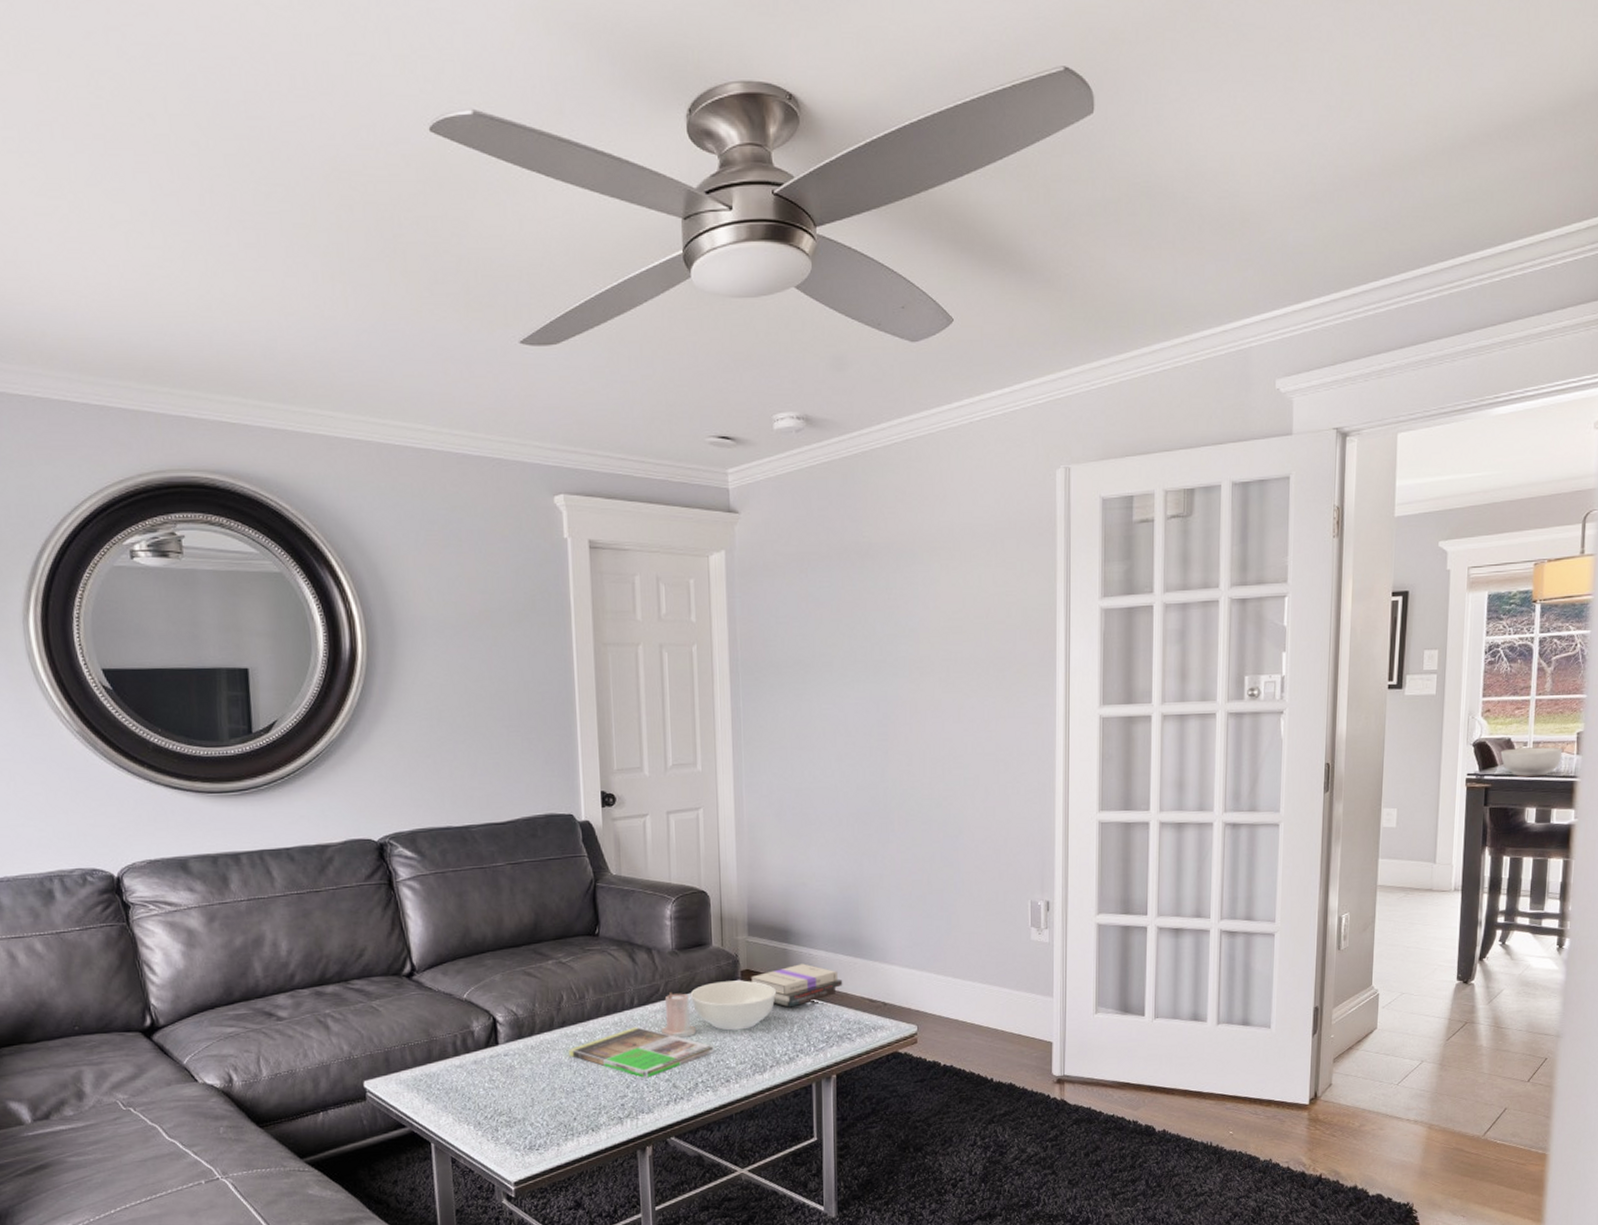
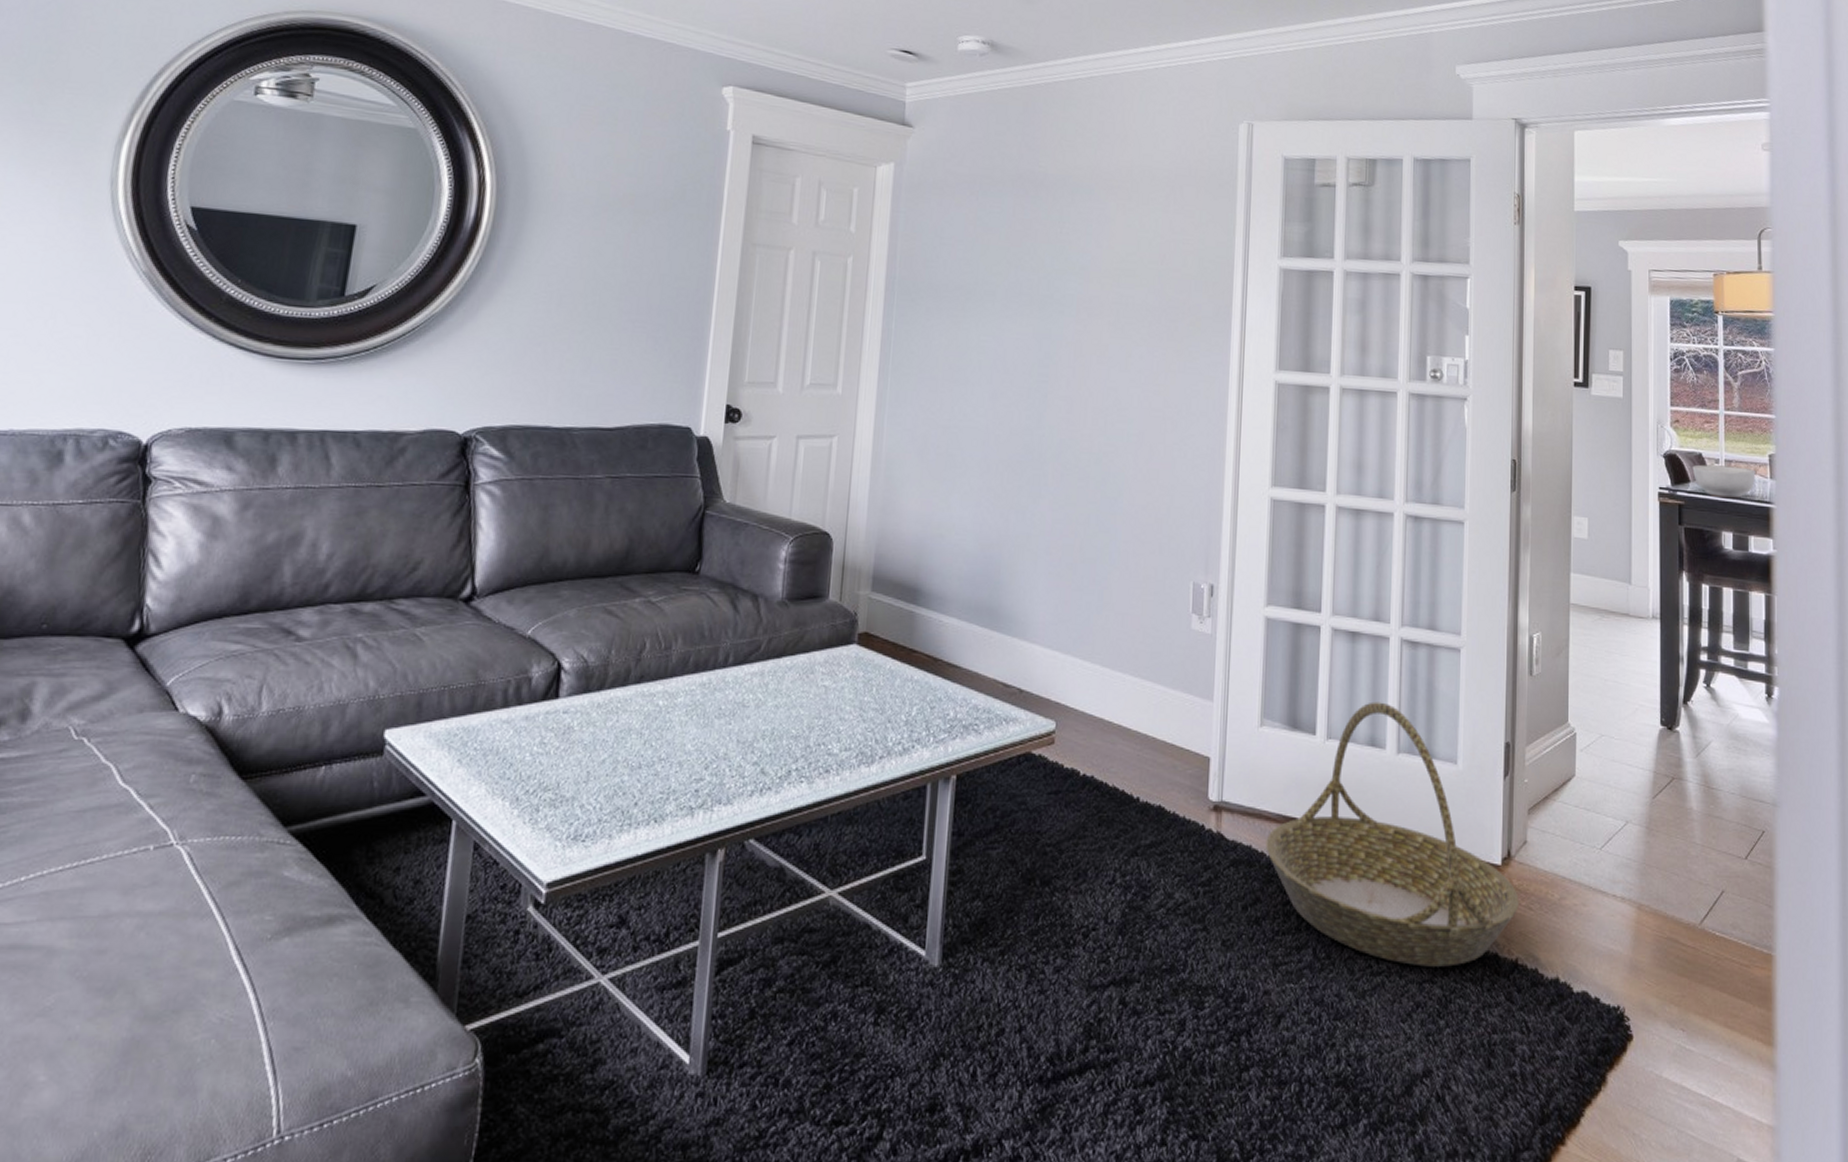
magazine: present [569,1026,715,1079] -> none [642,690,817,759]
candle: present [662,992,697,1039] -> none [756,652,798,712]
bowl: present [690,980,777,1031] -> none [795,644,898,707]
books: present [750,963,843,1008] -> none [868,631,975,685]
basket: none [1103,984,1324,1187] -> present [1265,701,1519,967]

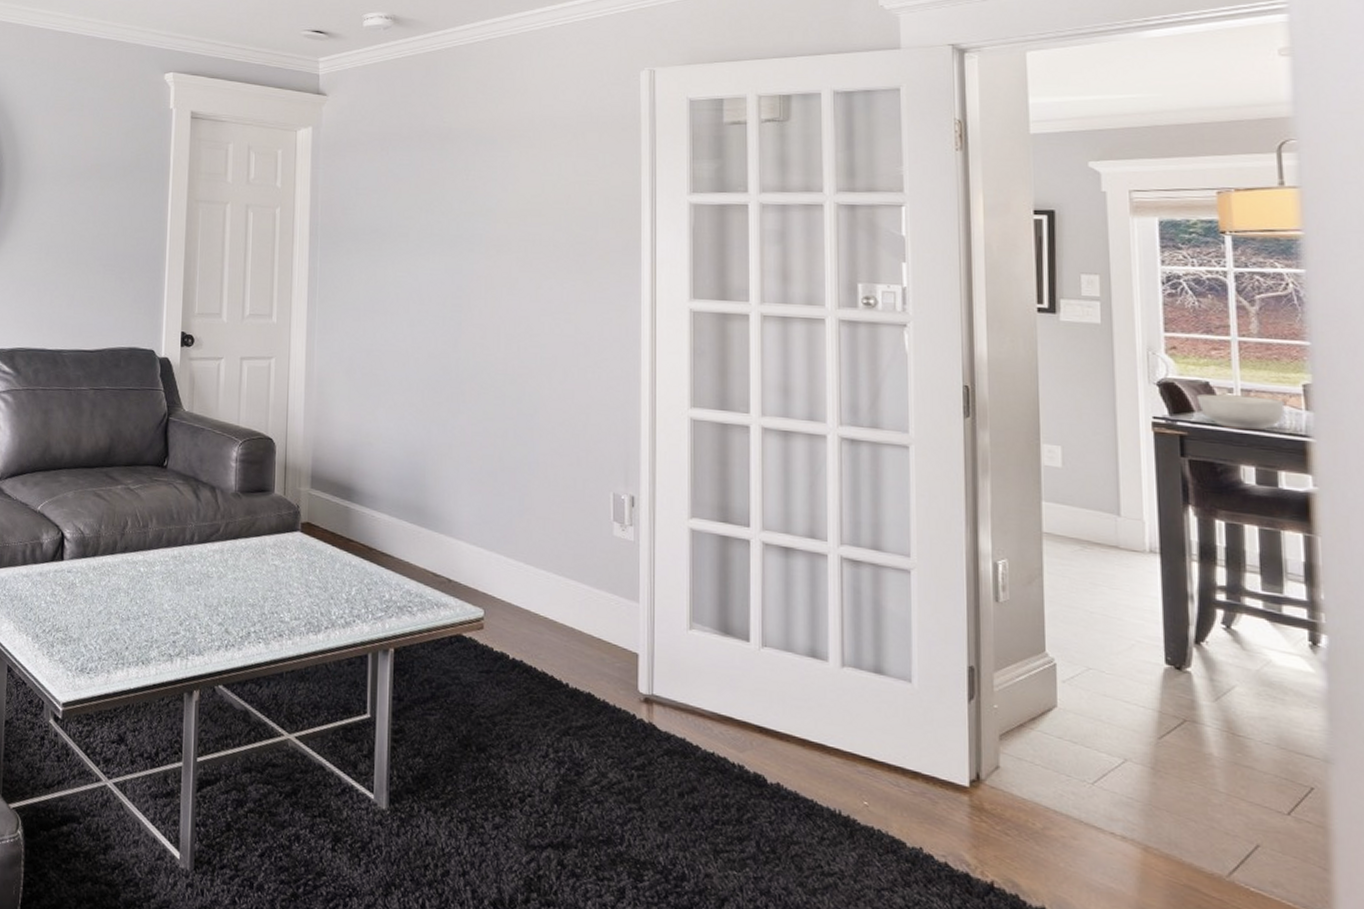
basket: present [1265,701,1519,967] -> none [700,615,993,879]

